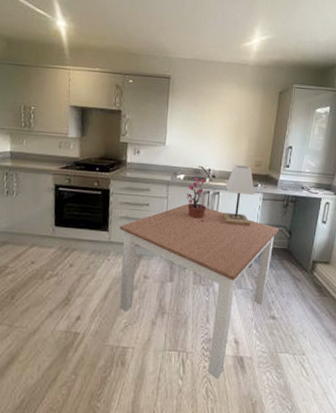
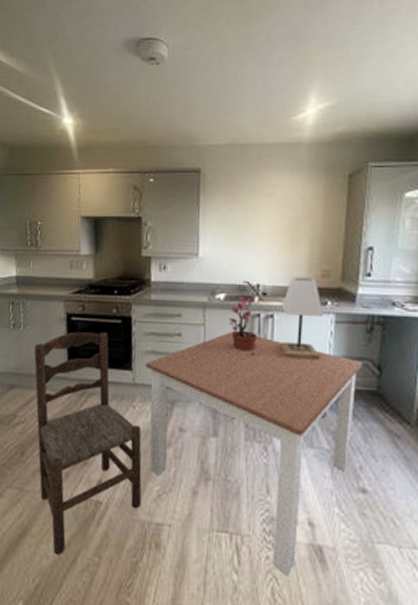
dining chair: none [25,199,114,375] -> present [34,331,142,554]

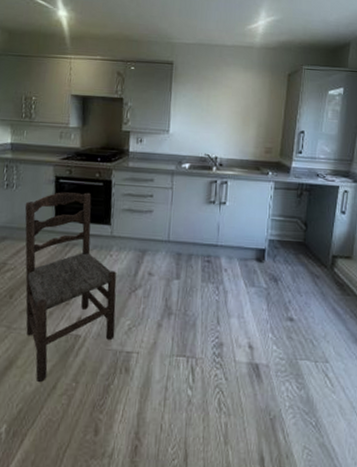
dining table: present [145,330,363,577] -> none [122,193,294,389]
potted plant: present [228,295,258,355] -> none [191,165,215,213]
lamp: present [279,277,324,360] -> none [231,152,266,218]

